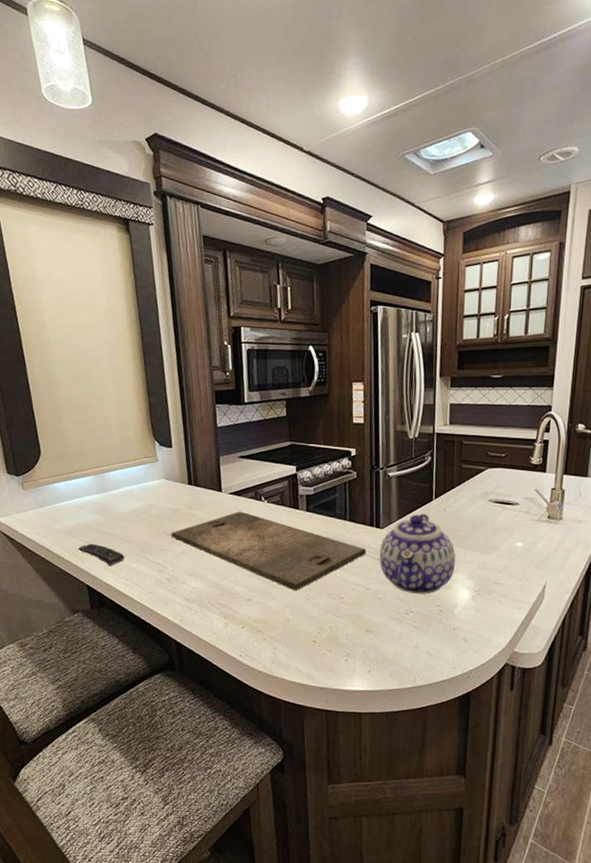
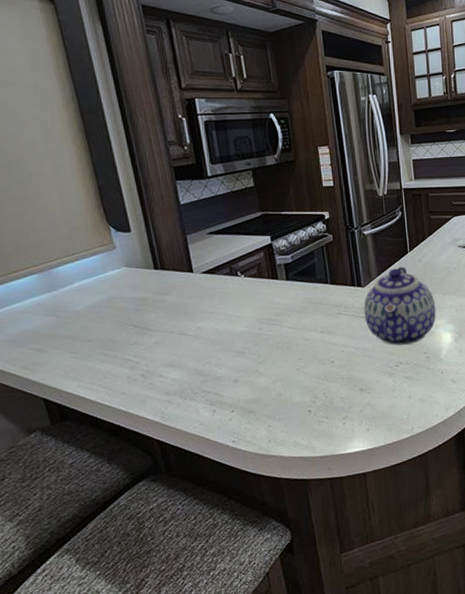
remote control: present [78,543,125,566] -> none [27,350,87,372]
cutting board: present [171,511,366,591] -> none [140,289,351,364]

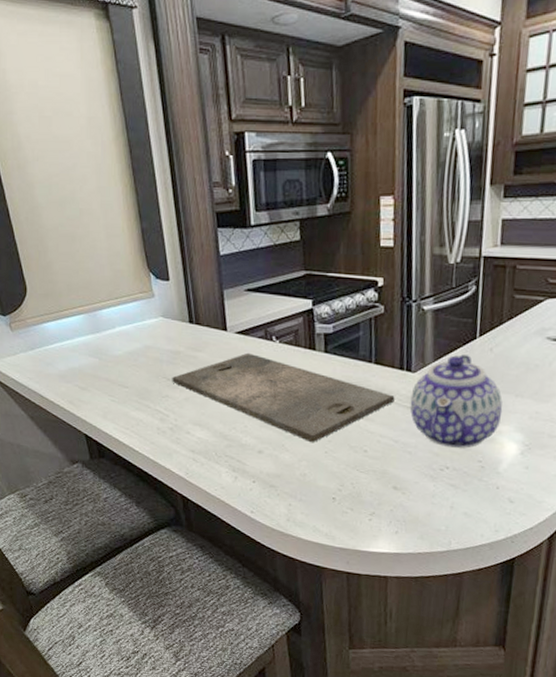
cutting board: none [140,289,351,364] -> present [172,352,395,443]

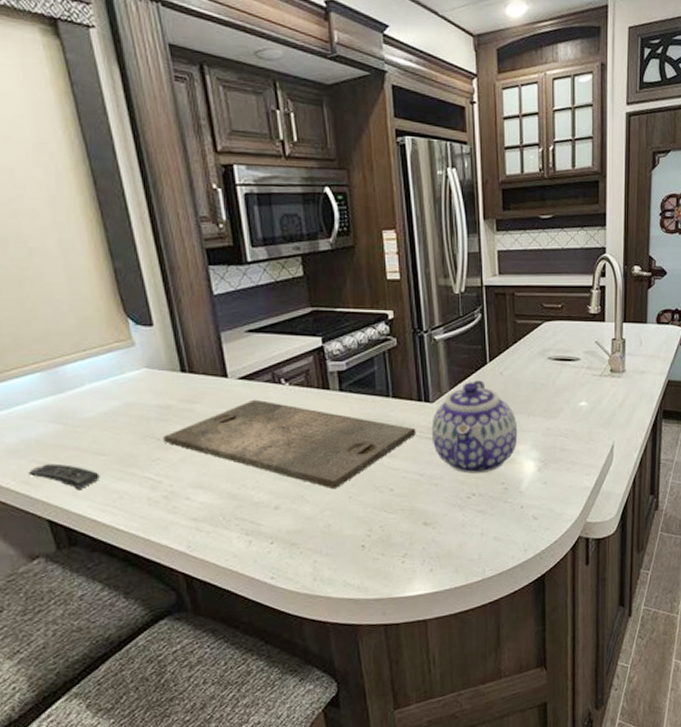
remote control: none [73,389,123,414] -> present [29,463,100,490]

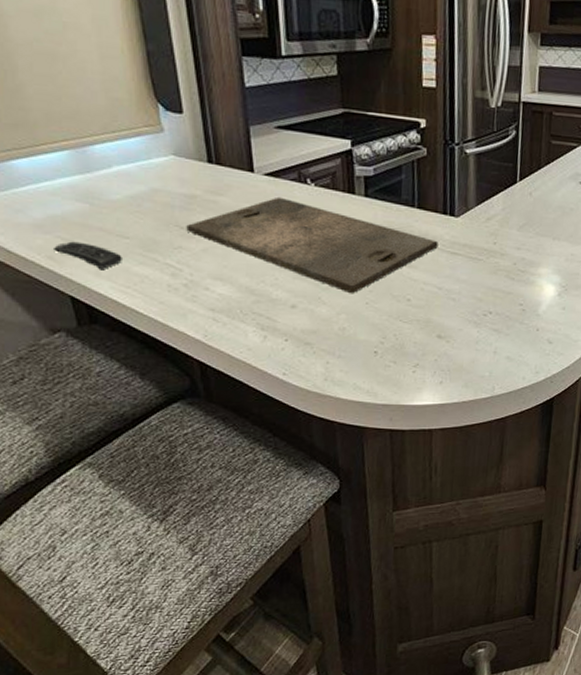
teapot: present [431,380,518,474] -> none [453,199,542,292]

